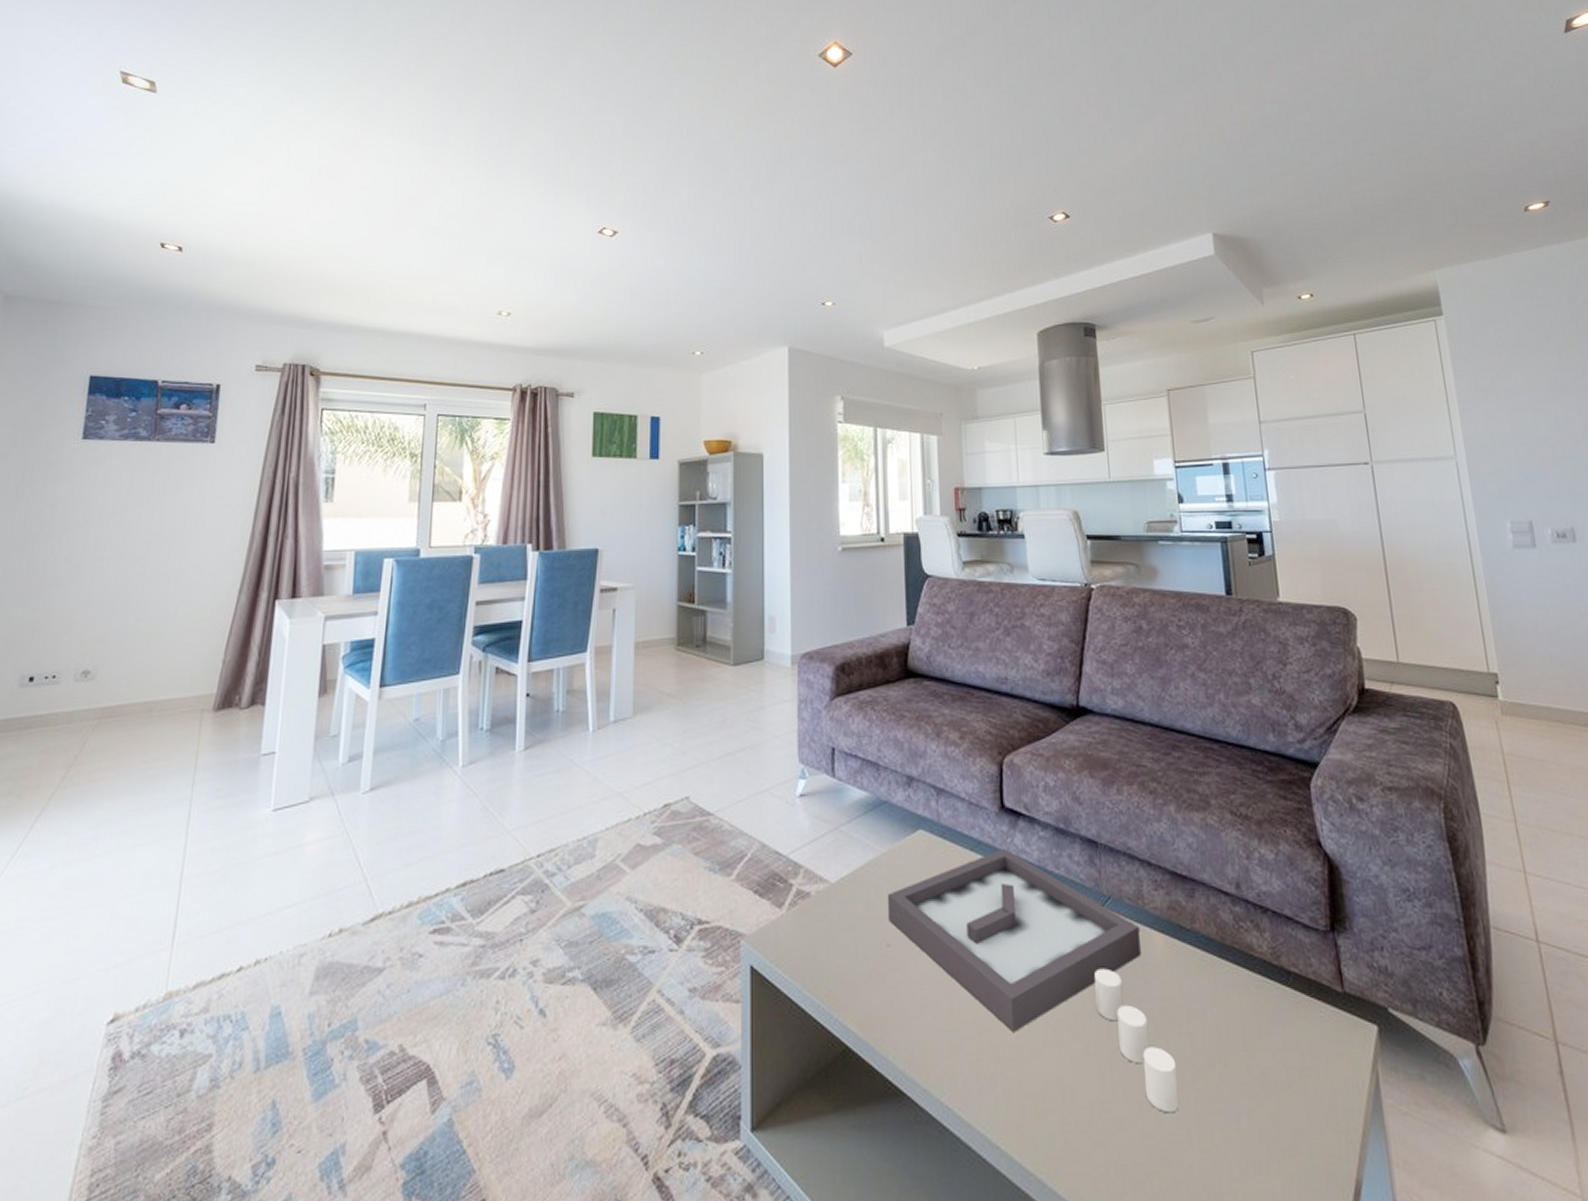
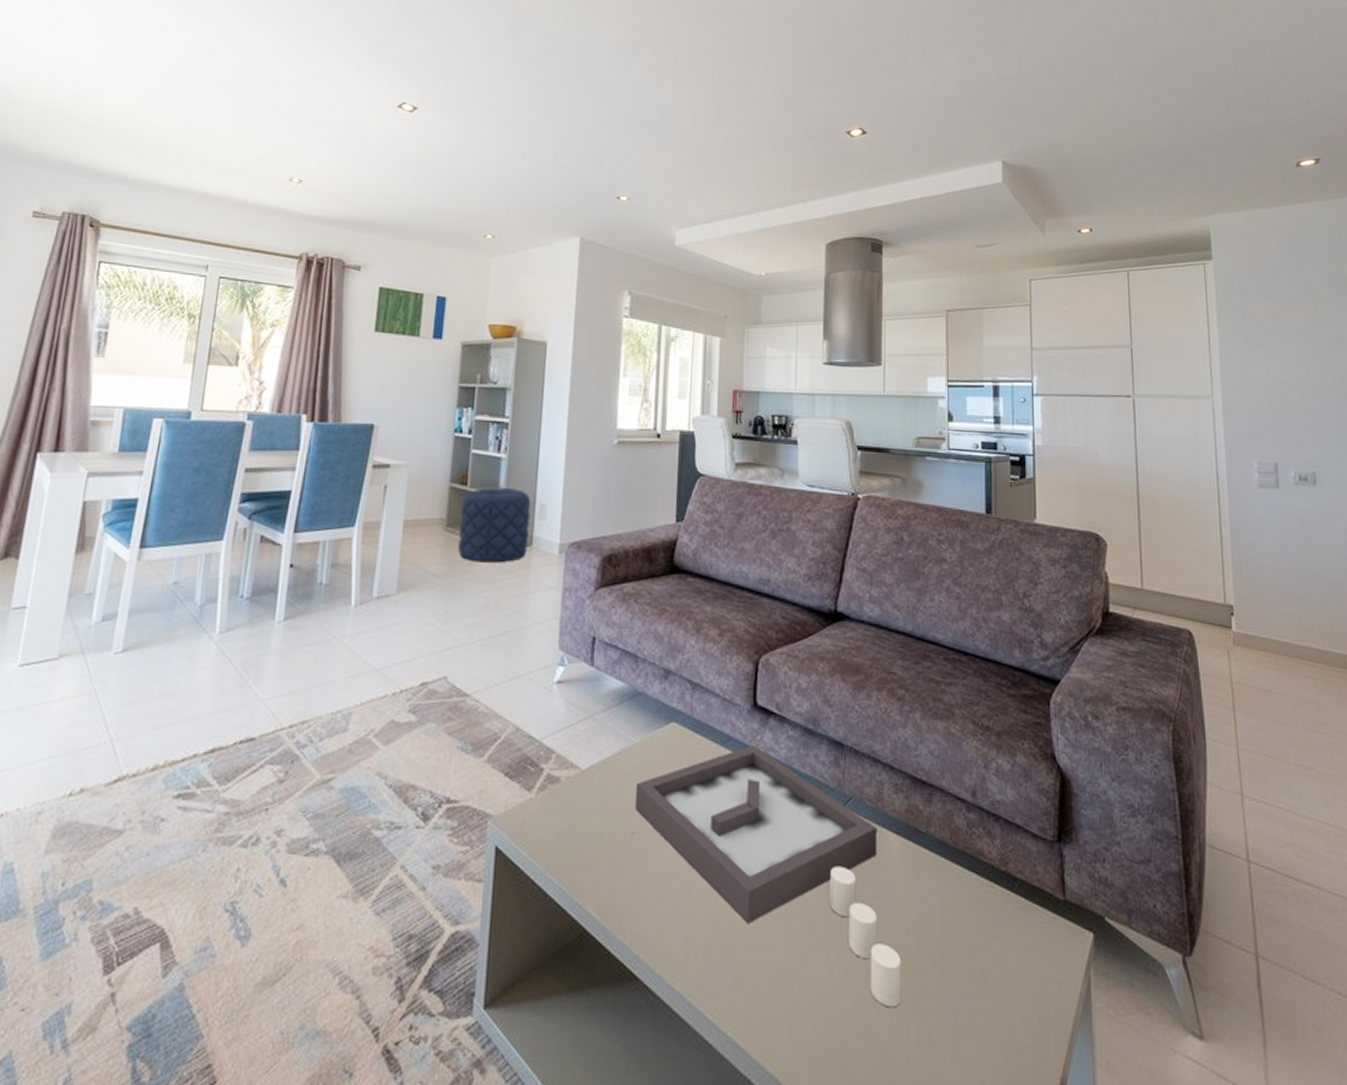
pouf: none [689,603,760,680] -> present [458,488,531,563]

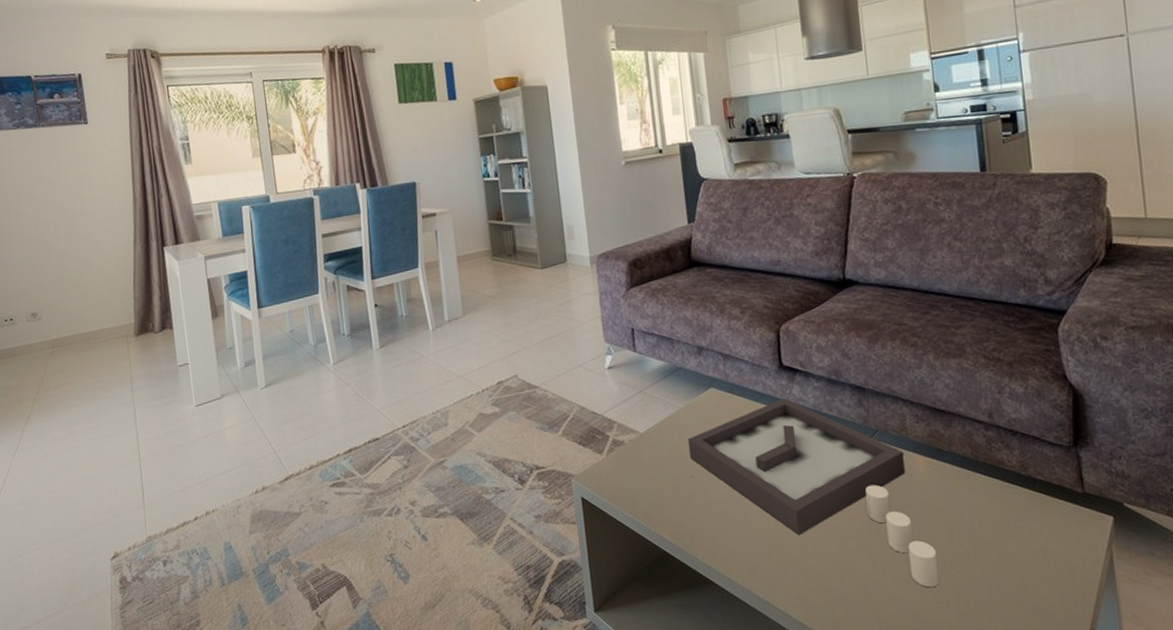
pouf: present [458,488,531,563] -> none [501,217,564,282]

